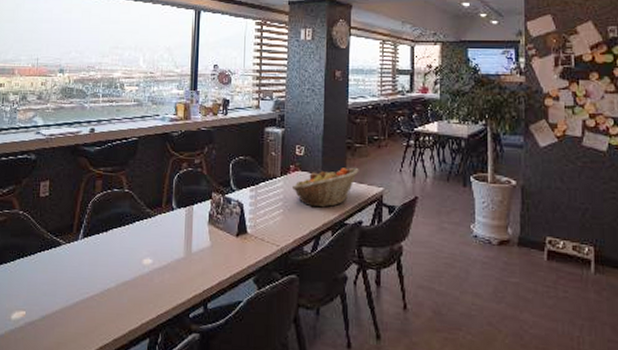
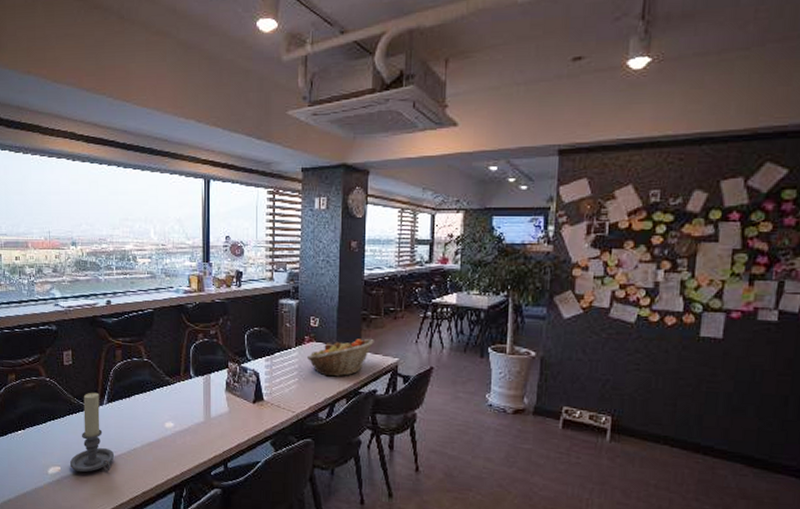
candle holder: none [36,226,87,317] -> present [69,392,115,472]

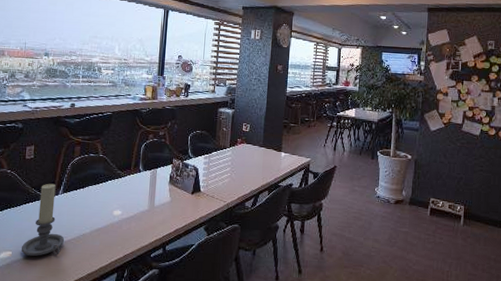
fruit basket: present [307,338,374,377] -> none [239,142,292,173]

